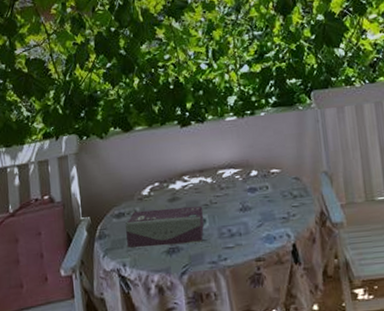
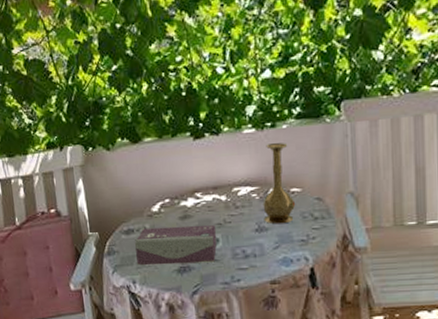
vase: none [245,128,276,203] -> present [263,142,296,224]

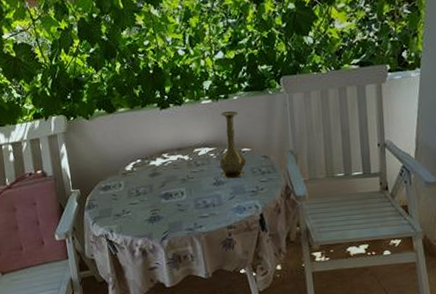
tissue box: present [135,225,217,266] -> none [112,181,182,217]

